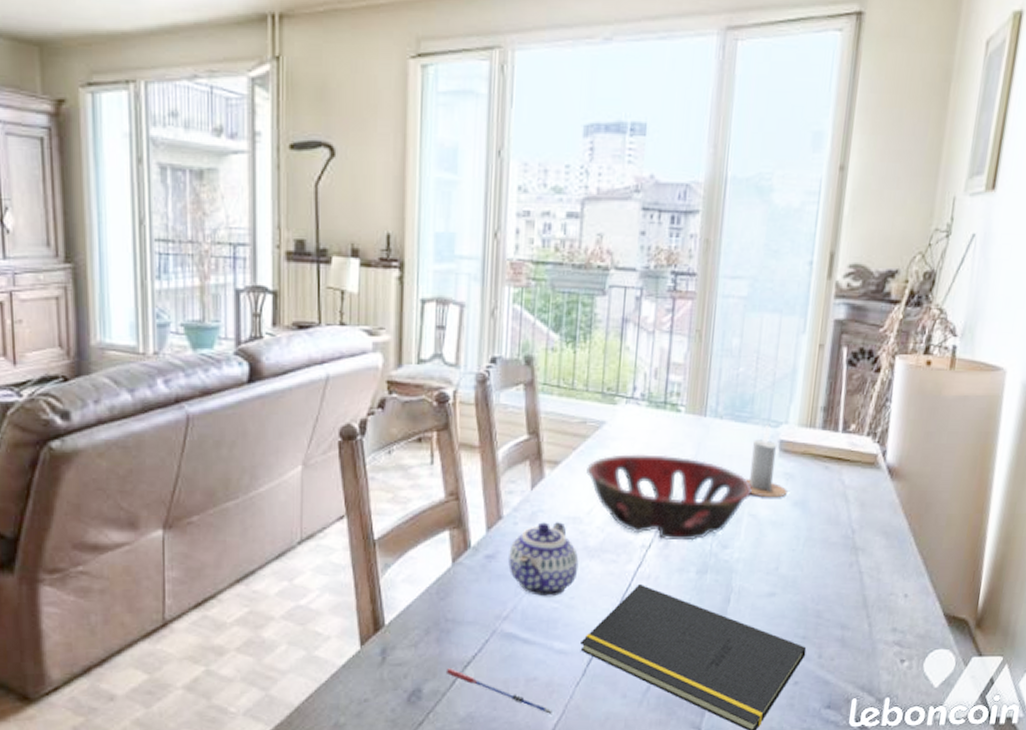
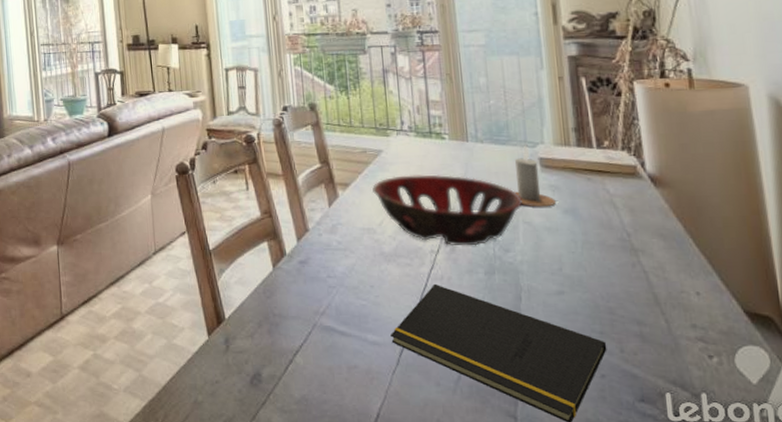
pen: present [445,668,552,715] -> none [279,356,375,400]
teapot: present [507,522,579,597] -> none [317,233,379,296]

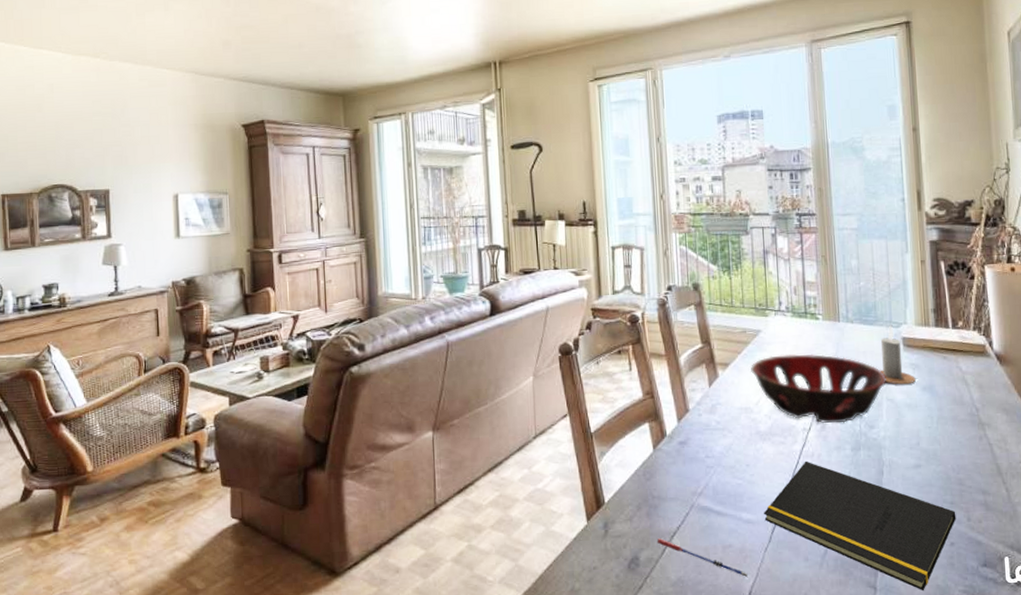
pen: none [279,356,375,400] -> present [656,539,748,578]

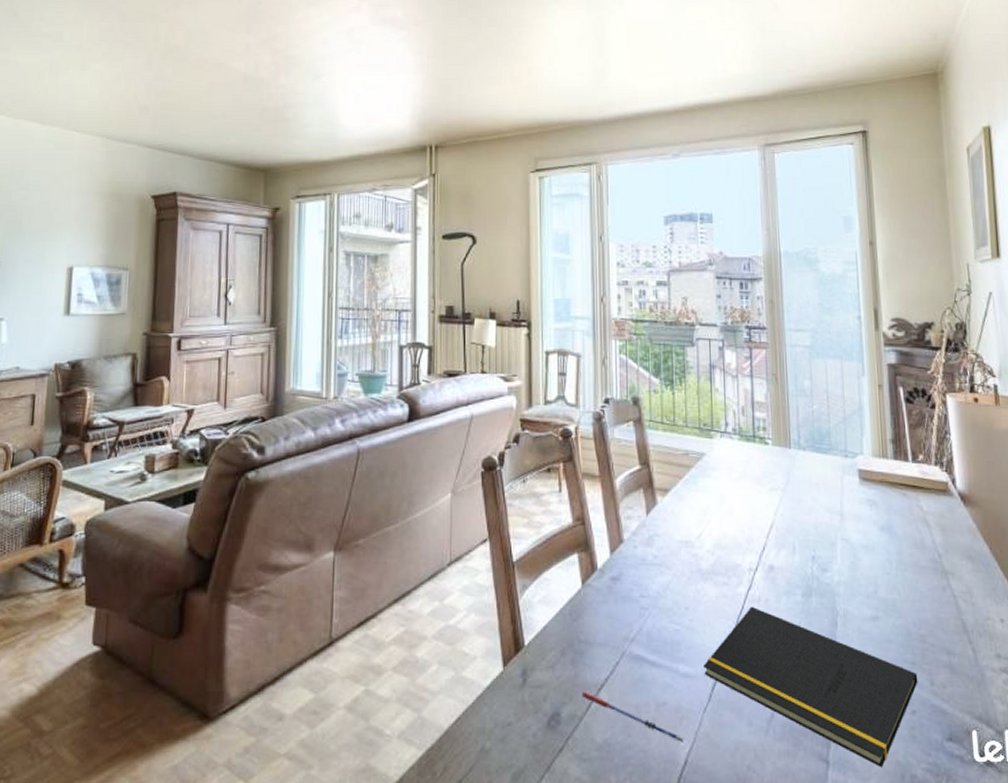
decorative bowl: present [751,354,886,424] -> none [693,482,841,564]
candle: present [879,325,916,385] -> none [833,455,873,523]

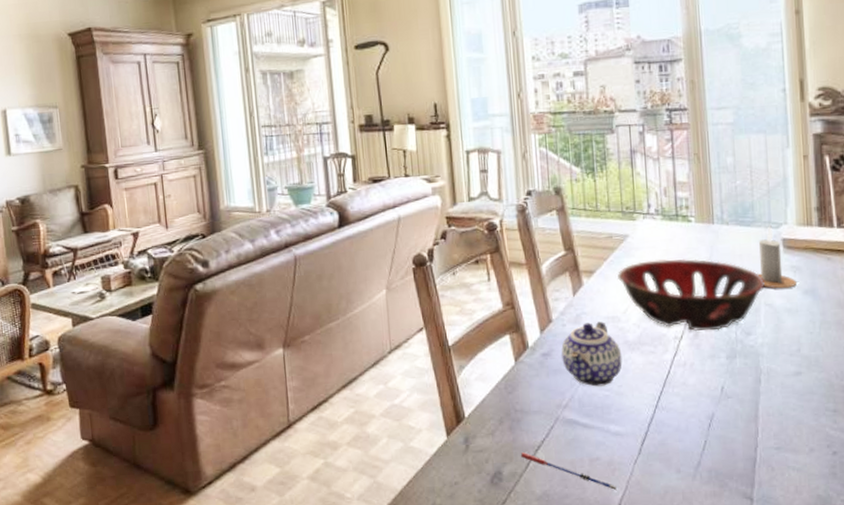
teapot: none [630,546,695,619] -> present [560,321,623,387]
decorative bowl: none [693,482,841,564] -> present [618,259,765,332]
notepad: present [704,607,918,768] -> none [633,371,840,502]
candle: none [833,455,873,523] -> present [757,226,797,289]

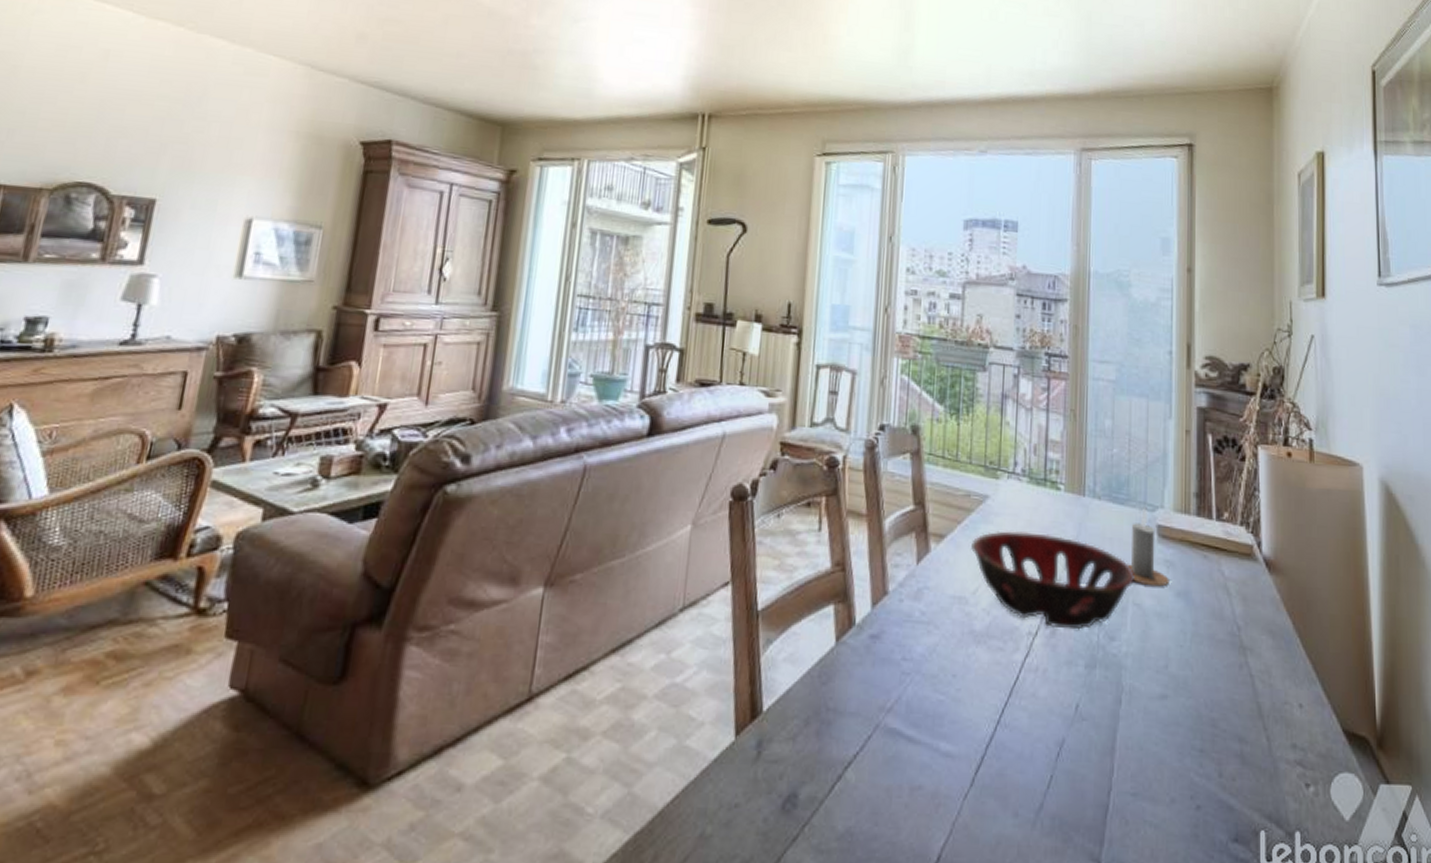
pen: present [520,452,617,491] -> none [824,769,939,836]
teapot: present [560,321,623,387] -> none [892,600,965,688]

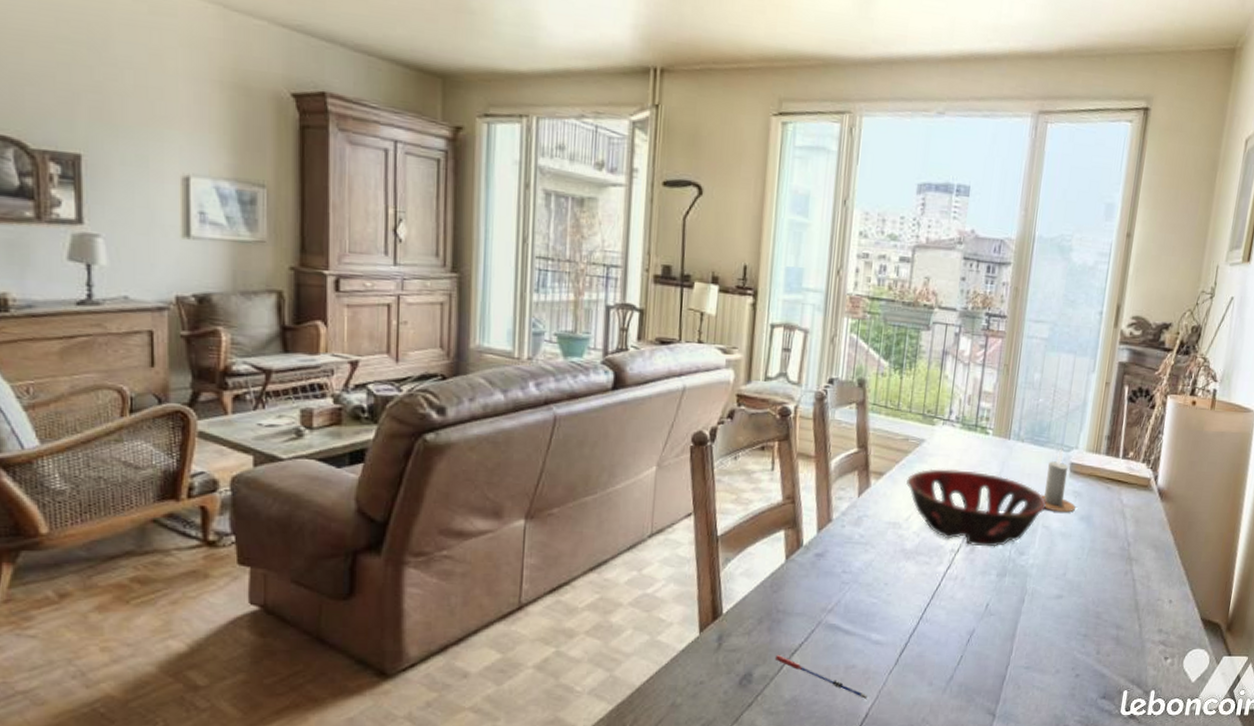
pen: none [824,769,939,836] -> present [774,655,867,700]

